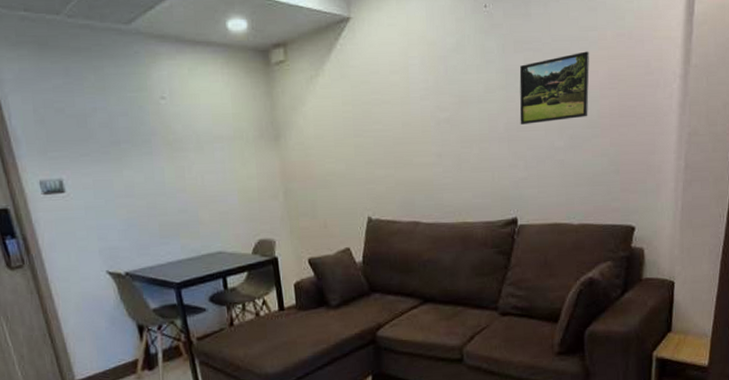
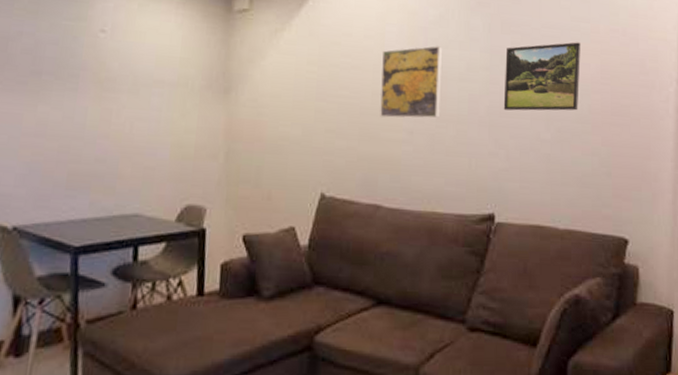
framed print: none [407,72,464,145] -> present [380,46,443,118]

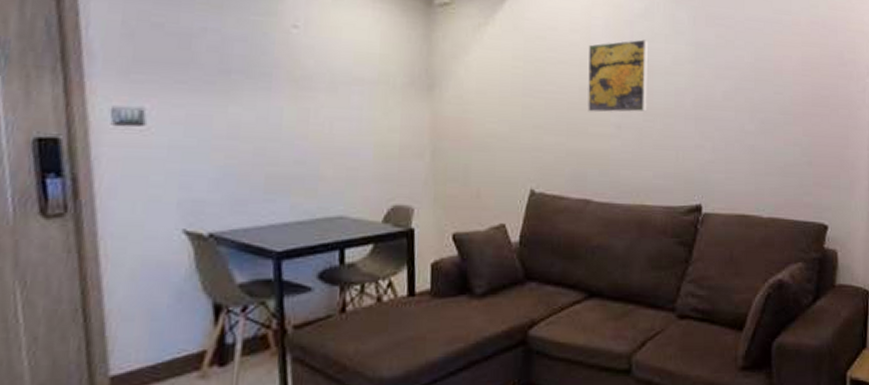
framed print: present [503,42,581,111] -> none [709,34,783,104]

